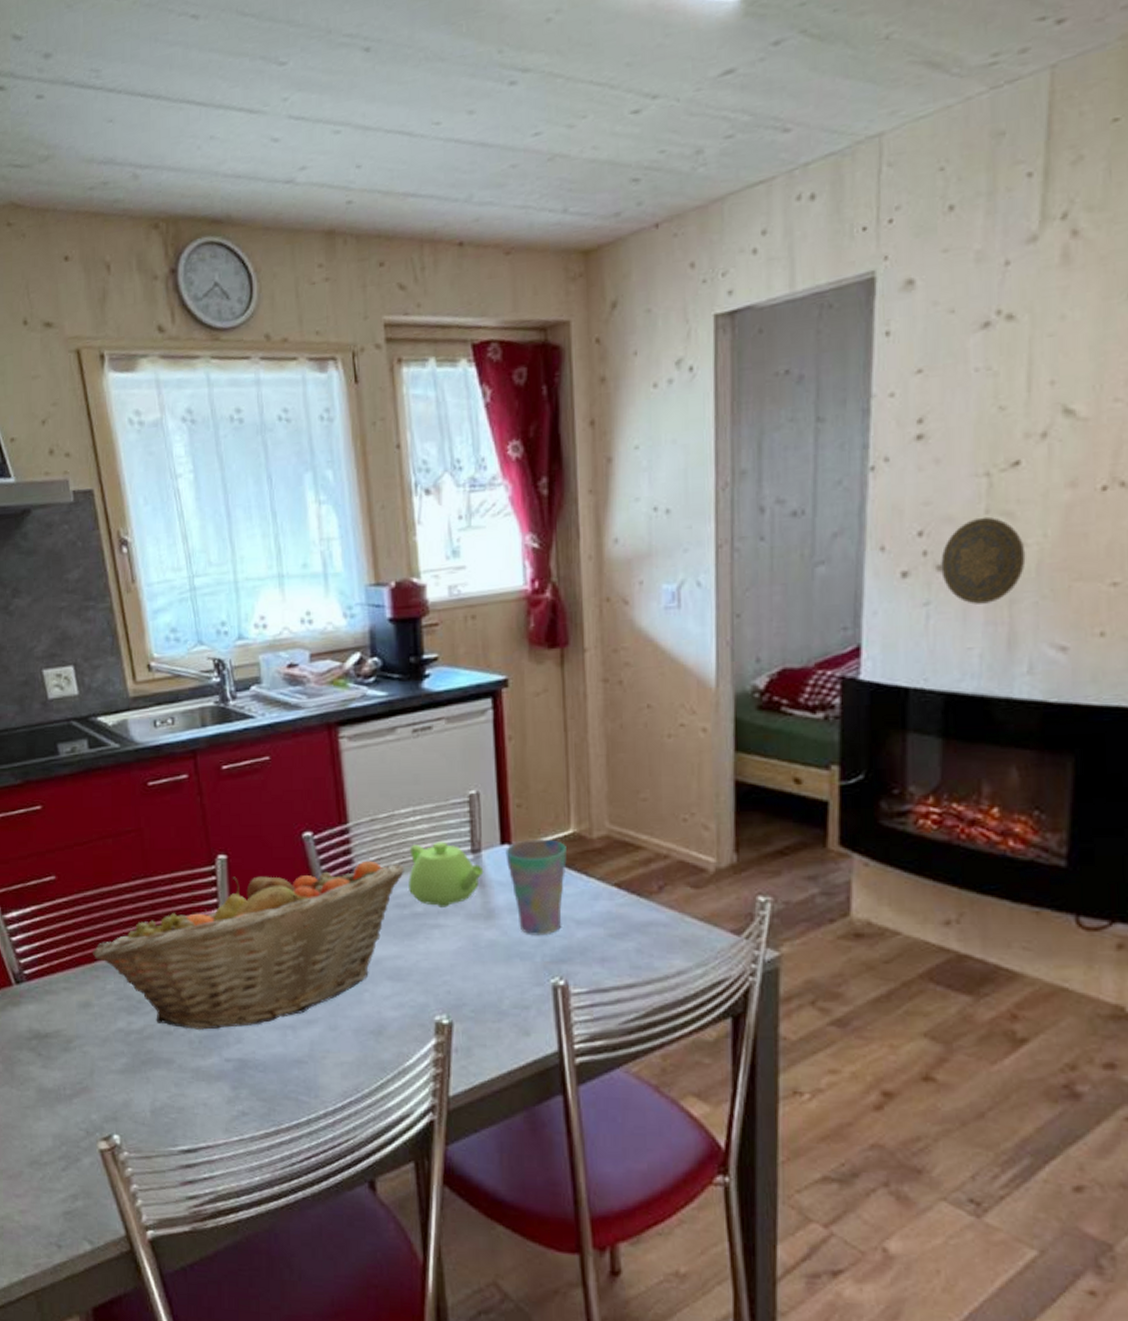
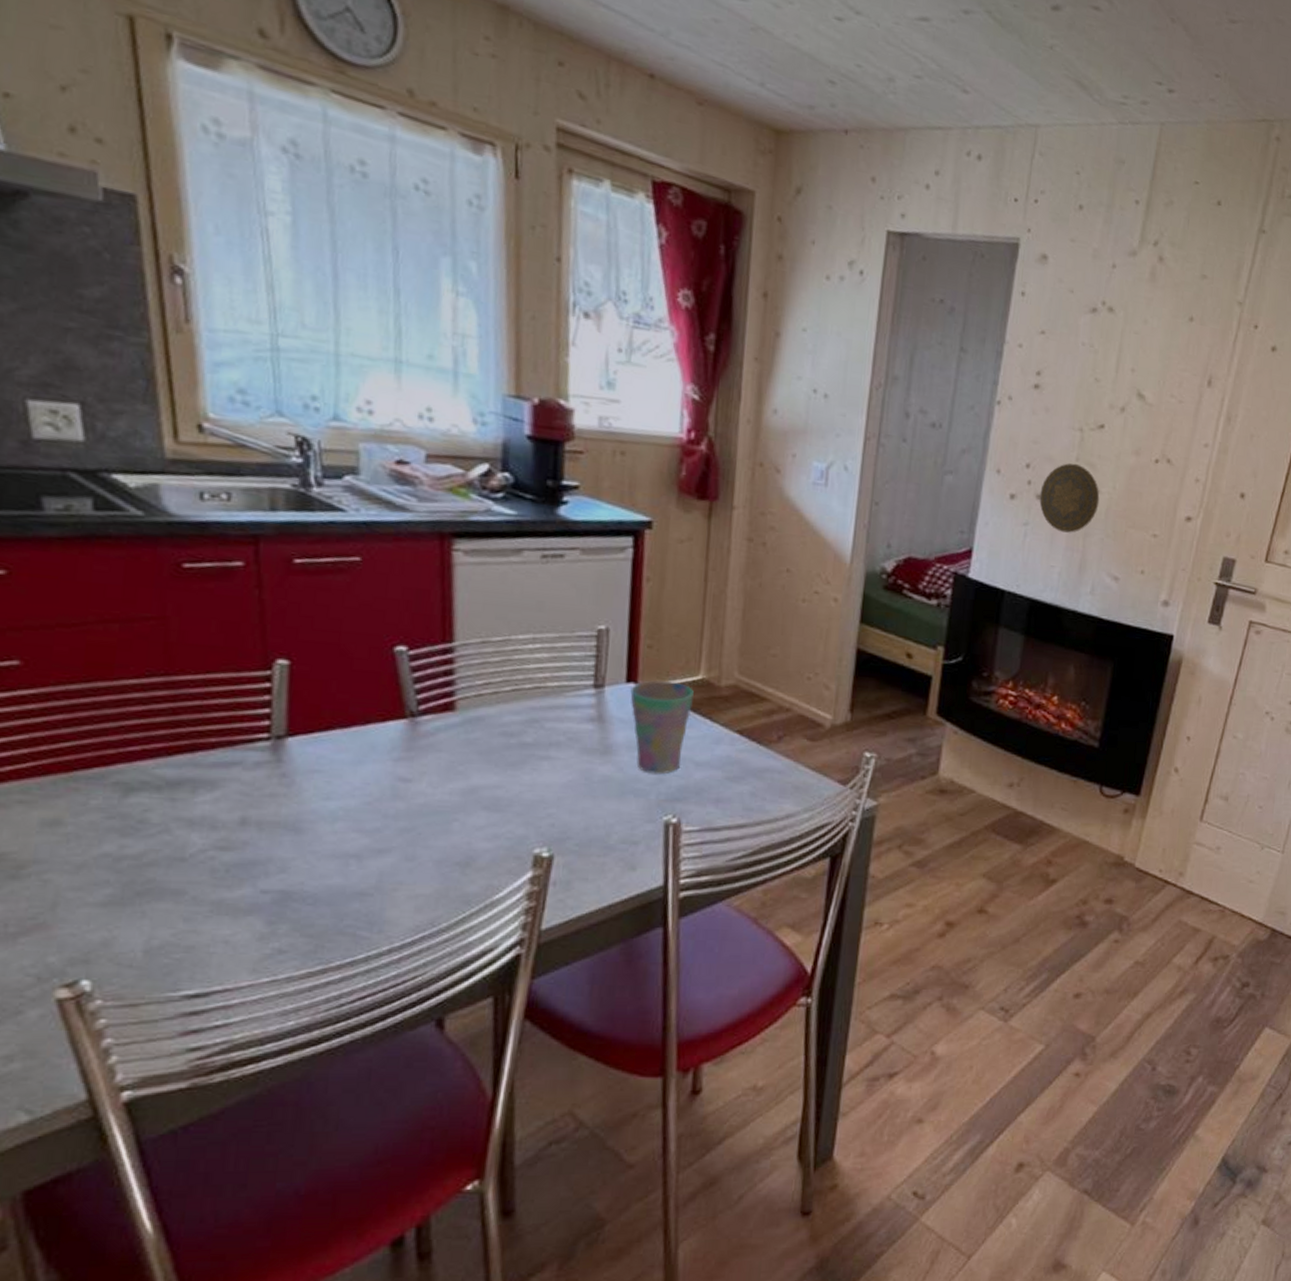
fruit basket: present [92,860,404,1030] -> none [70,684,516,857]
teapot: present [409,841,484,908] -> none [519,672,606,740]

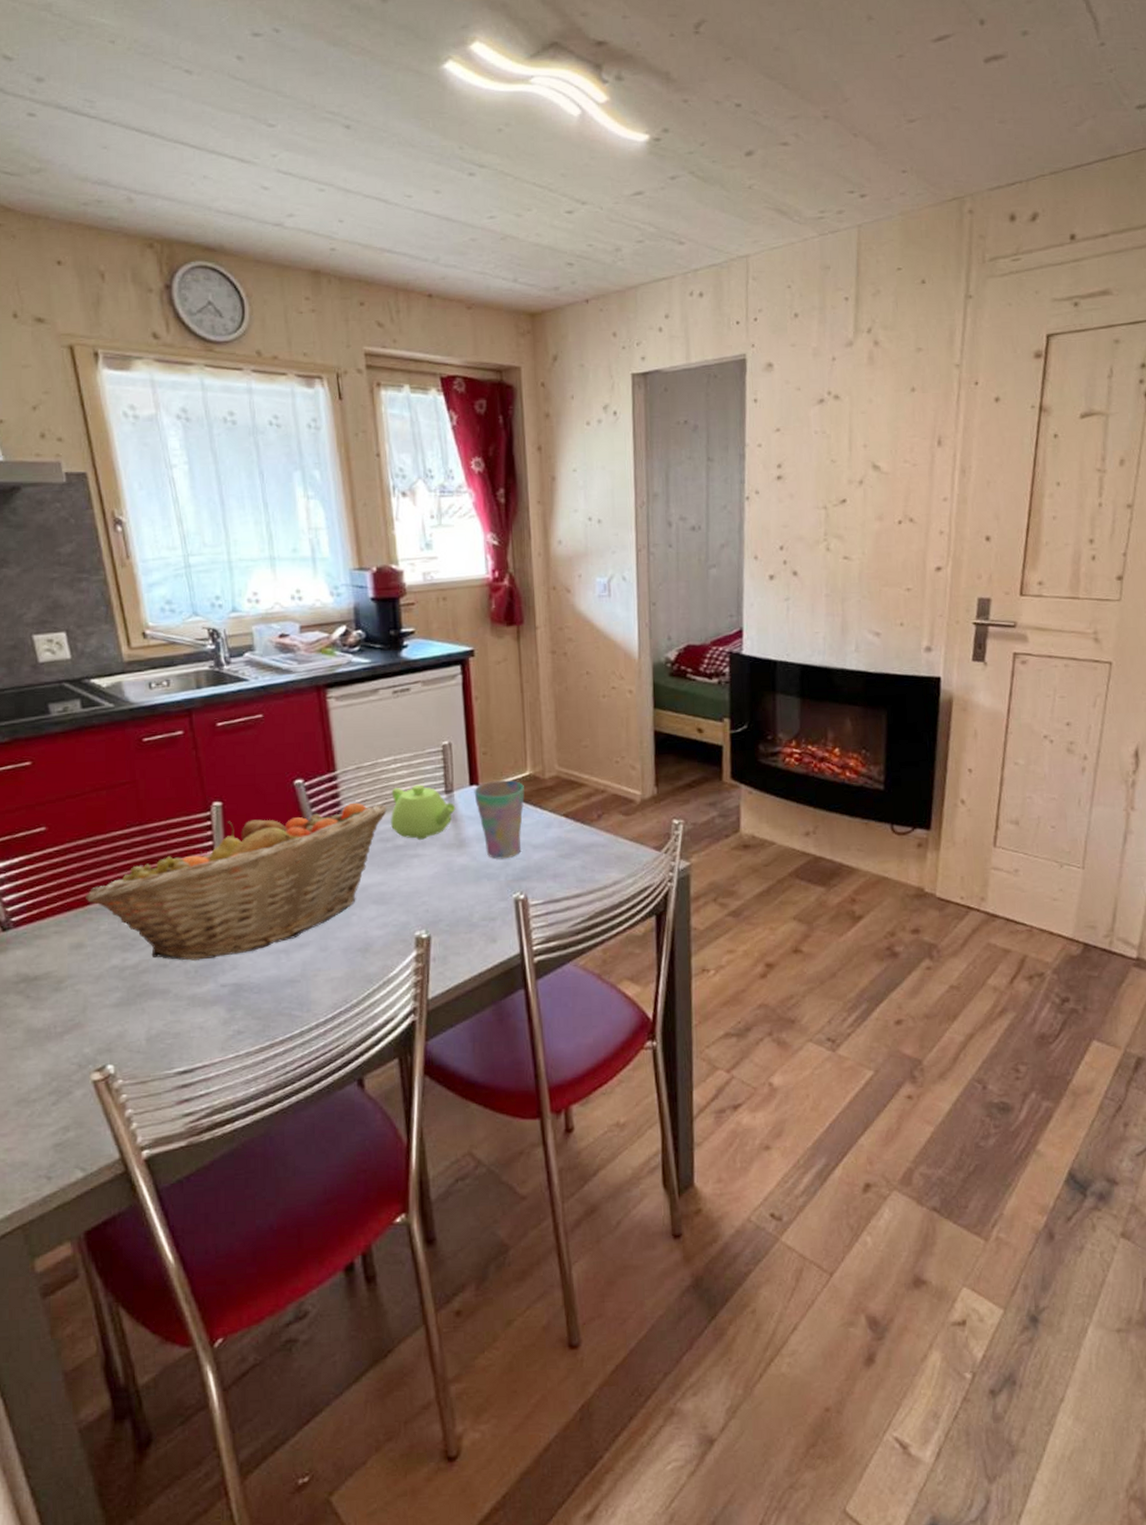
fruit basket: none [70,684,516,857] -> present [85,802,387,961]
teapot: none [519,672,606,740] -> present [391,784,456,840]
decorative plate: present [1039,463,1100,533] -> none [796,538,852,601]

